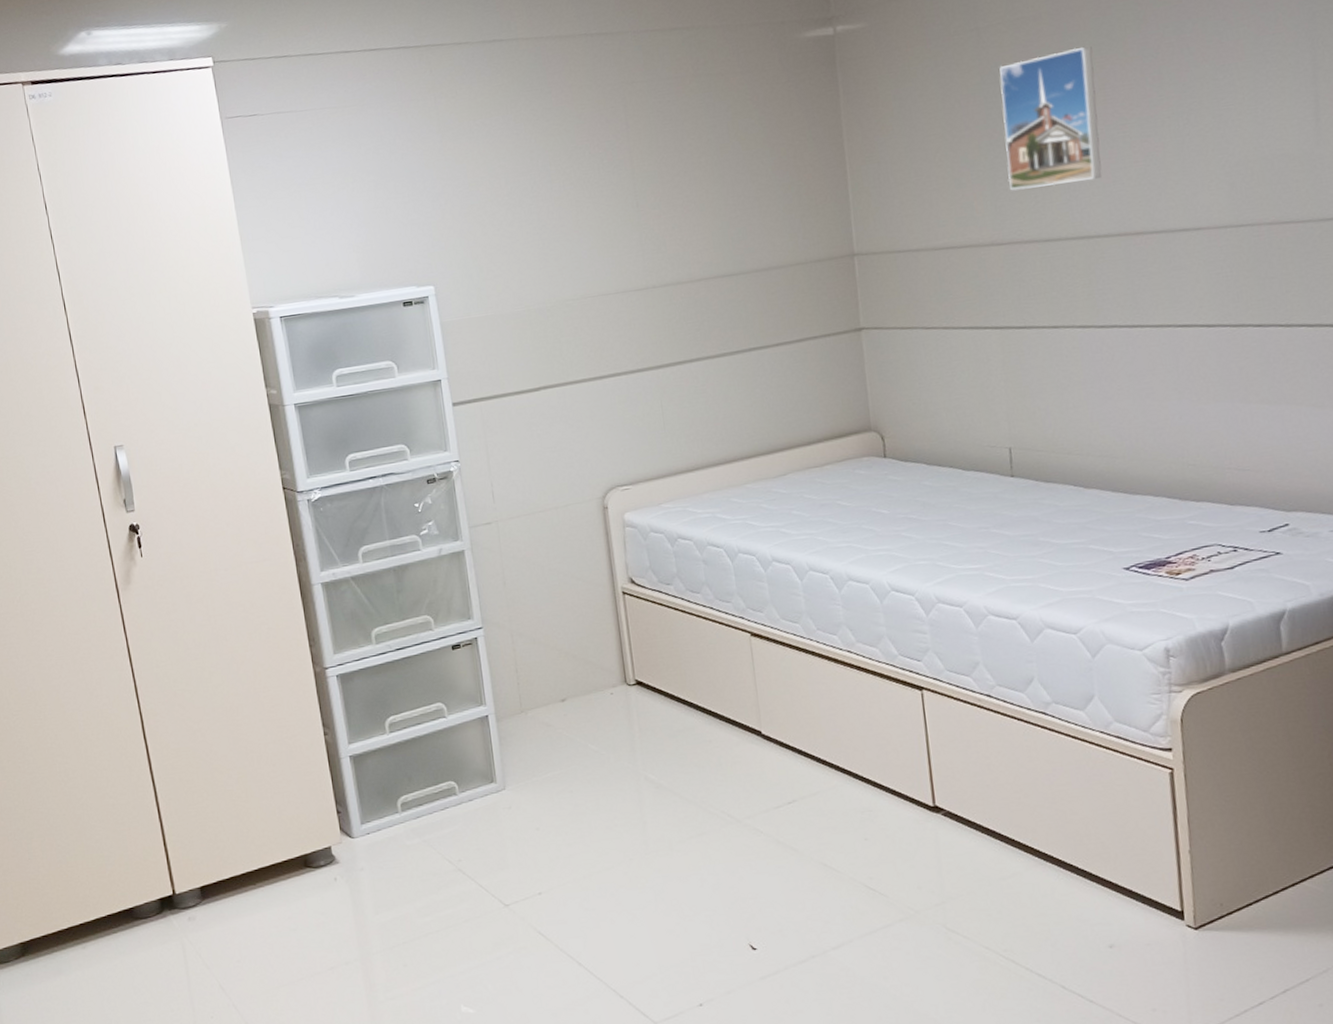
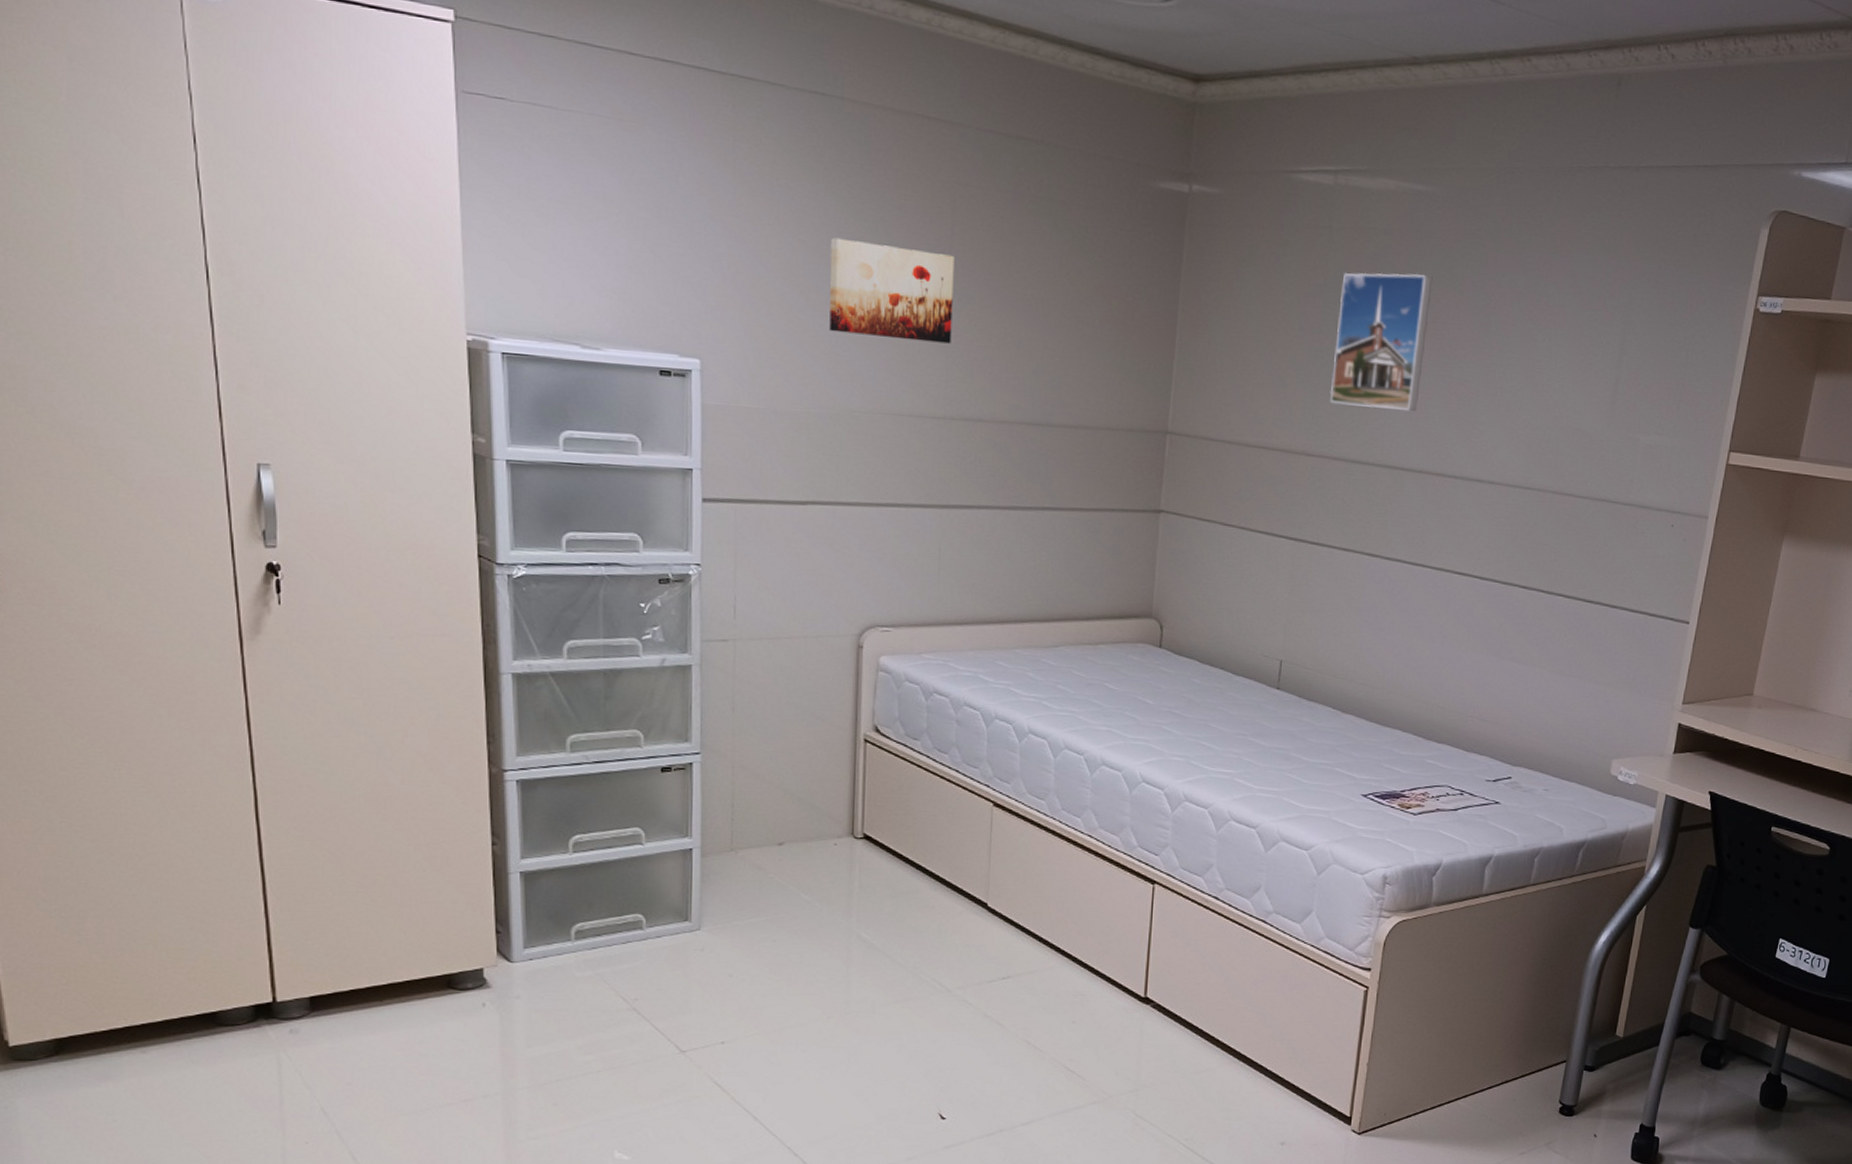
wall art: none [525,145,642,237] -> present [829,237,955,344]

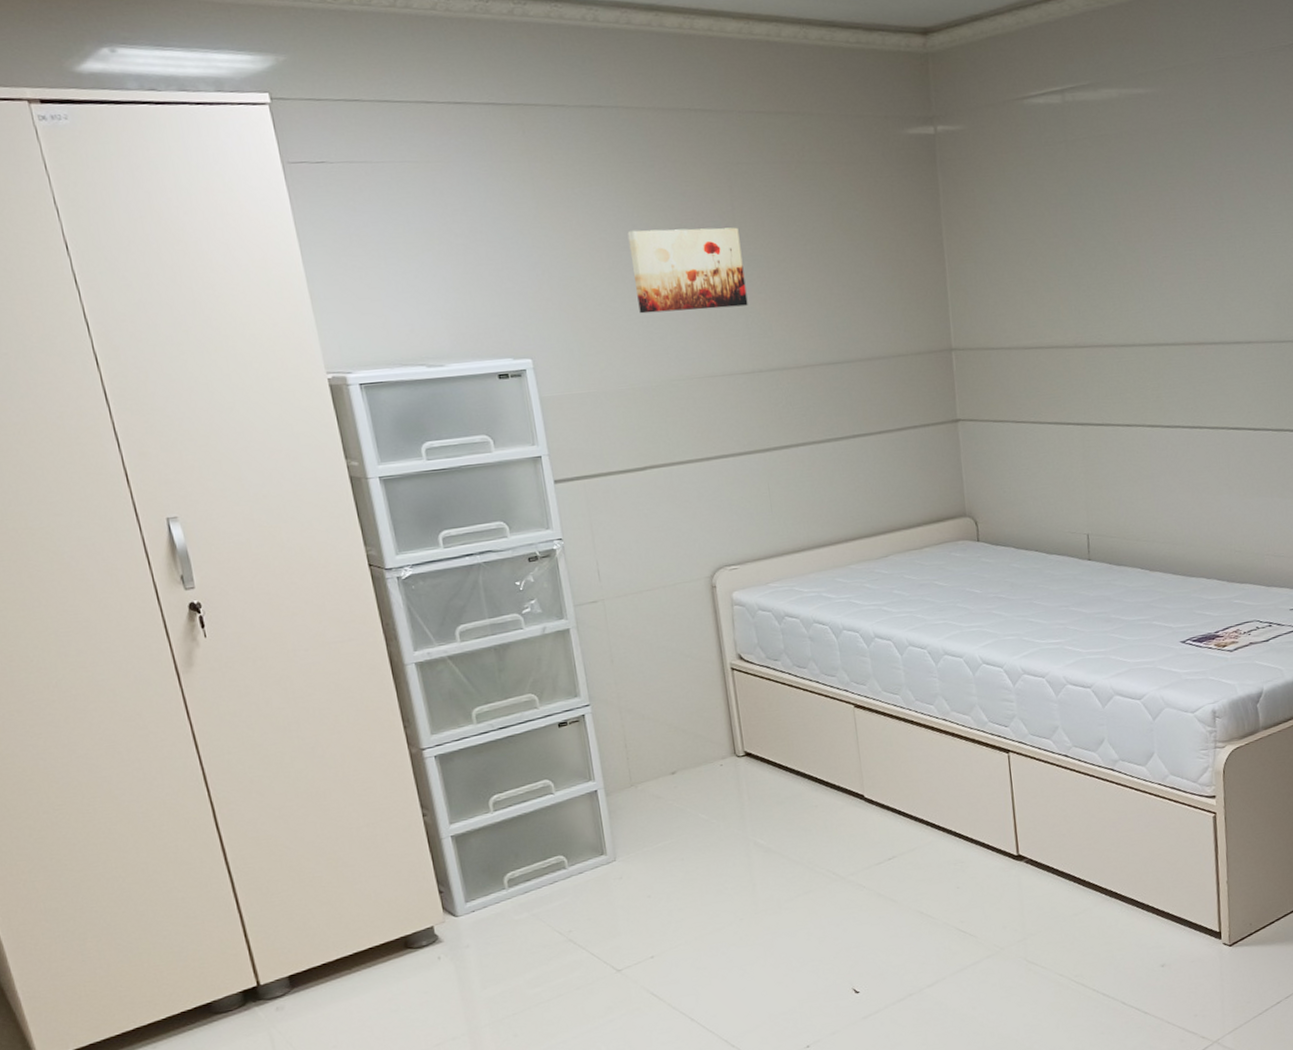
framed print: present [1330,272,1433,411] -> none [1085,167,1171,298]

